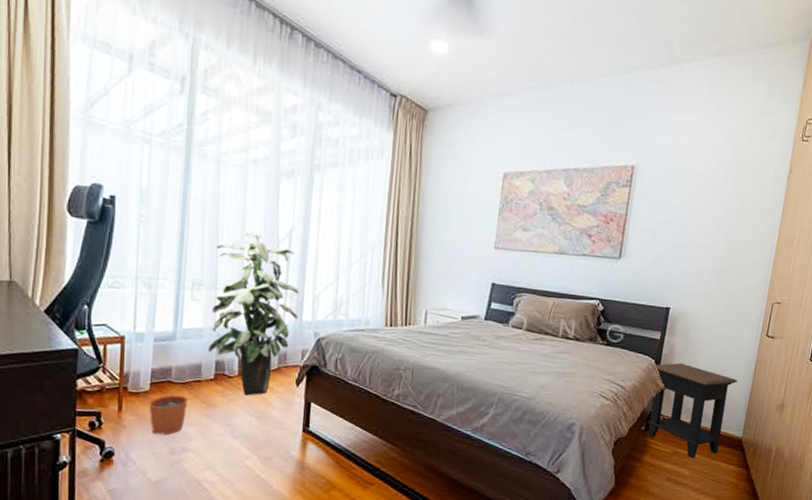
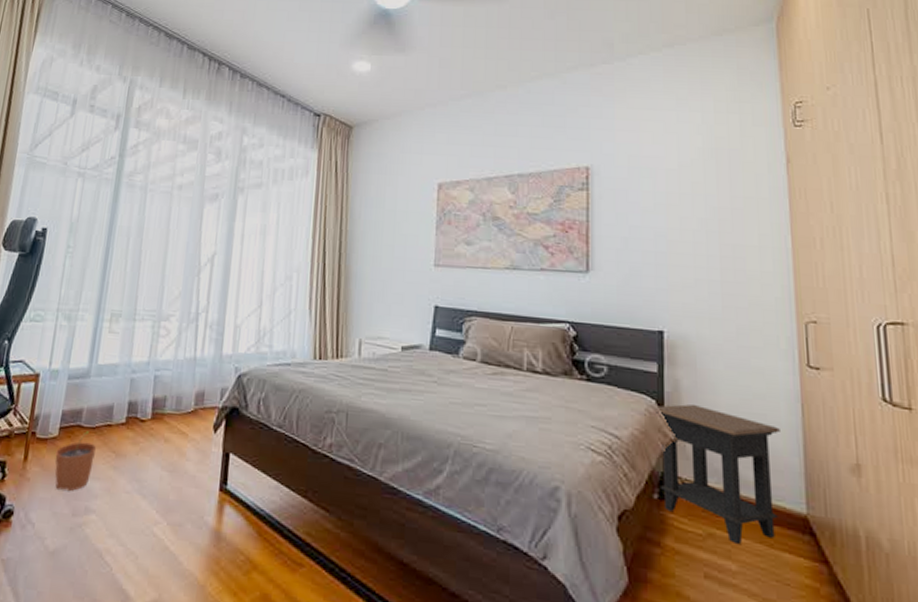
indoor plant: present [208,232,299,396] -> none [122,259,220,444]

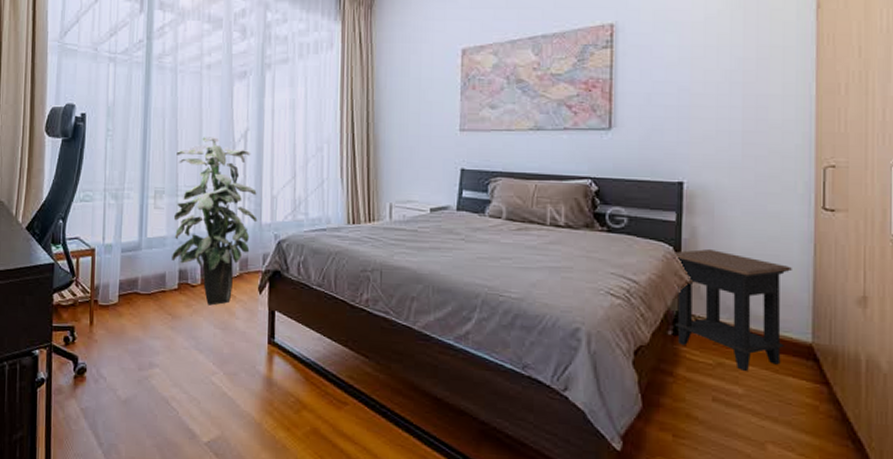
plant pot: present [55,431,96,492] -> none [117,297,153,350]
indoor plant: none [122,259,220,444] -> present [172,137,257,306]

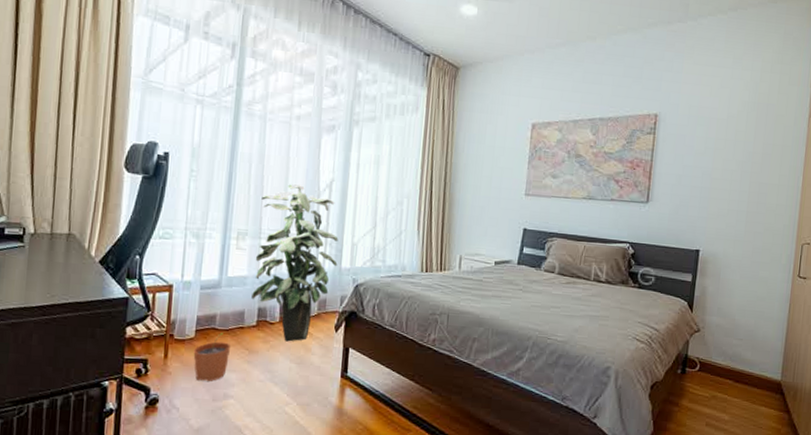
plant pot: none [117,297,153,350] -> present [193,333,230,382]
side table: present [673,248,792,372] -> none [682,304,772,403]

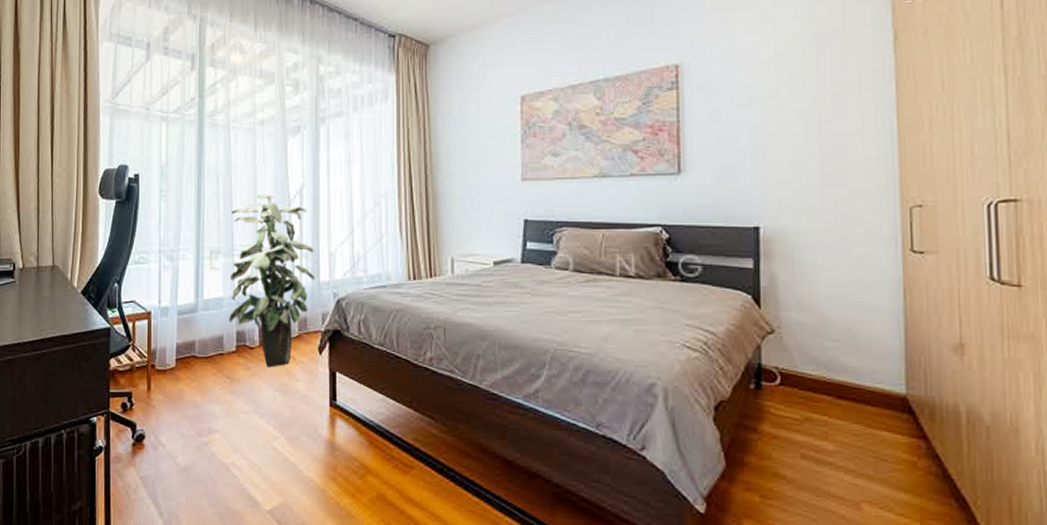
plant pot: present [193,333,230,382] -> none [175,361,211,416]

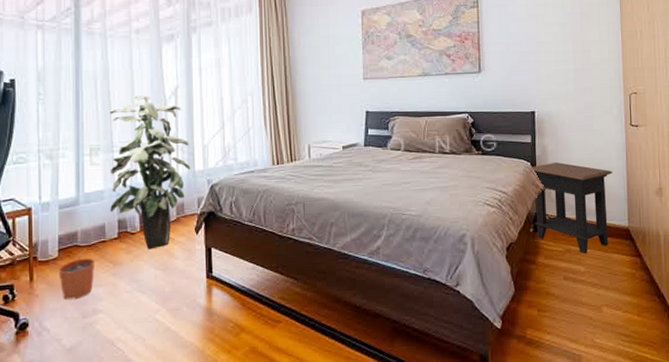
plant pot: none [175,361,211,416] -> present [58,249,94,300]
side table: none [752,296,880,427] -> present [531,161,612,254]

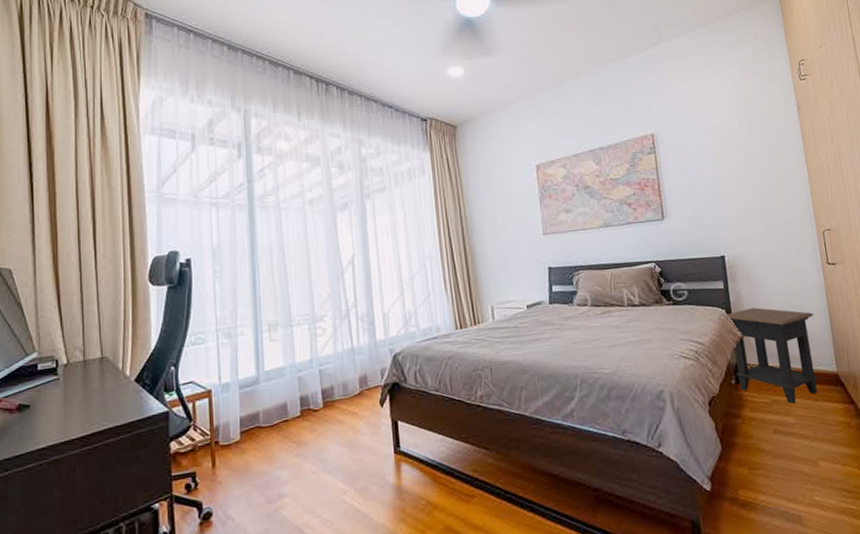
plant pot: present [58,249,94,300] -> none [241,430,278,485]
indoor plant: present [110,95,191,250] -> none [287,266,372,427]

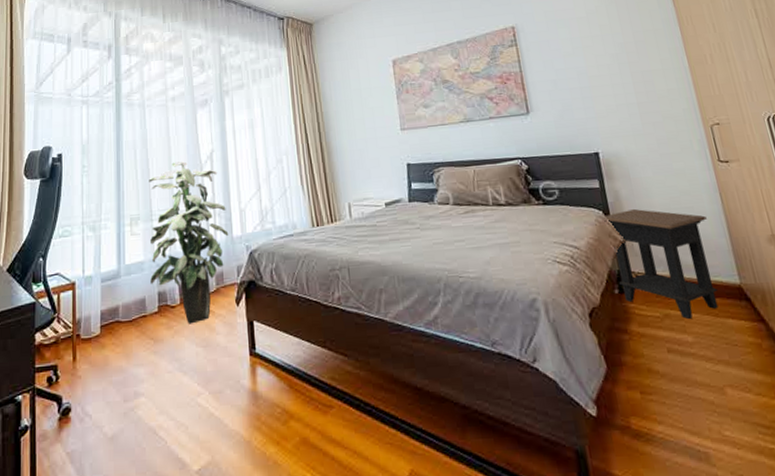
indoor plant: none [287,266,372,427] -> present [149,161,229,324]

